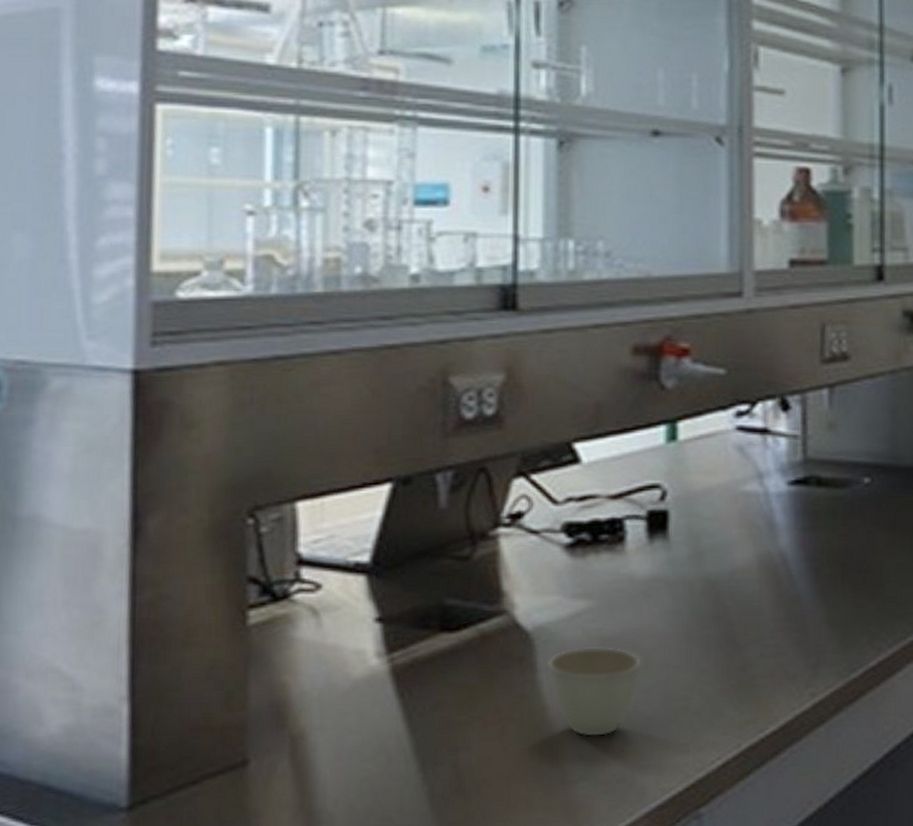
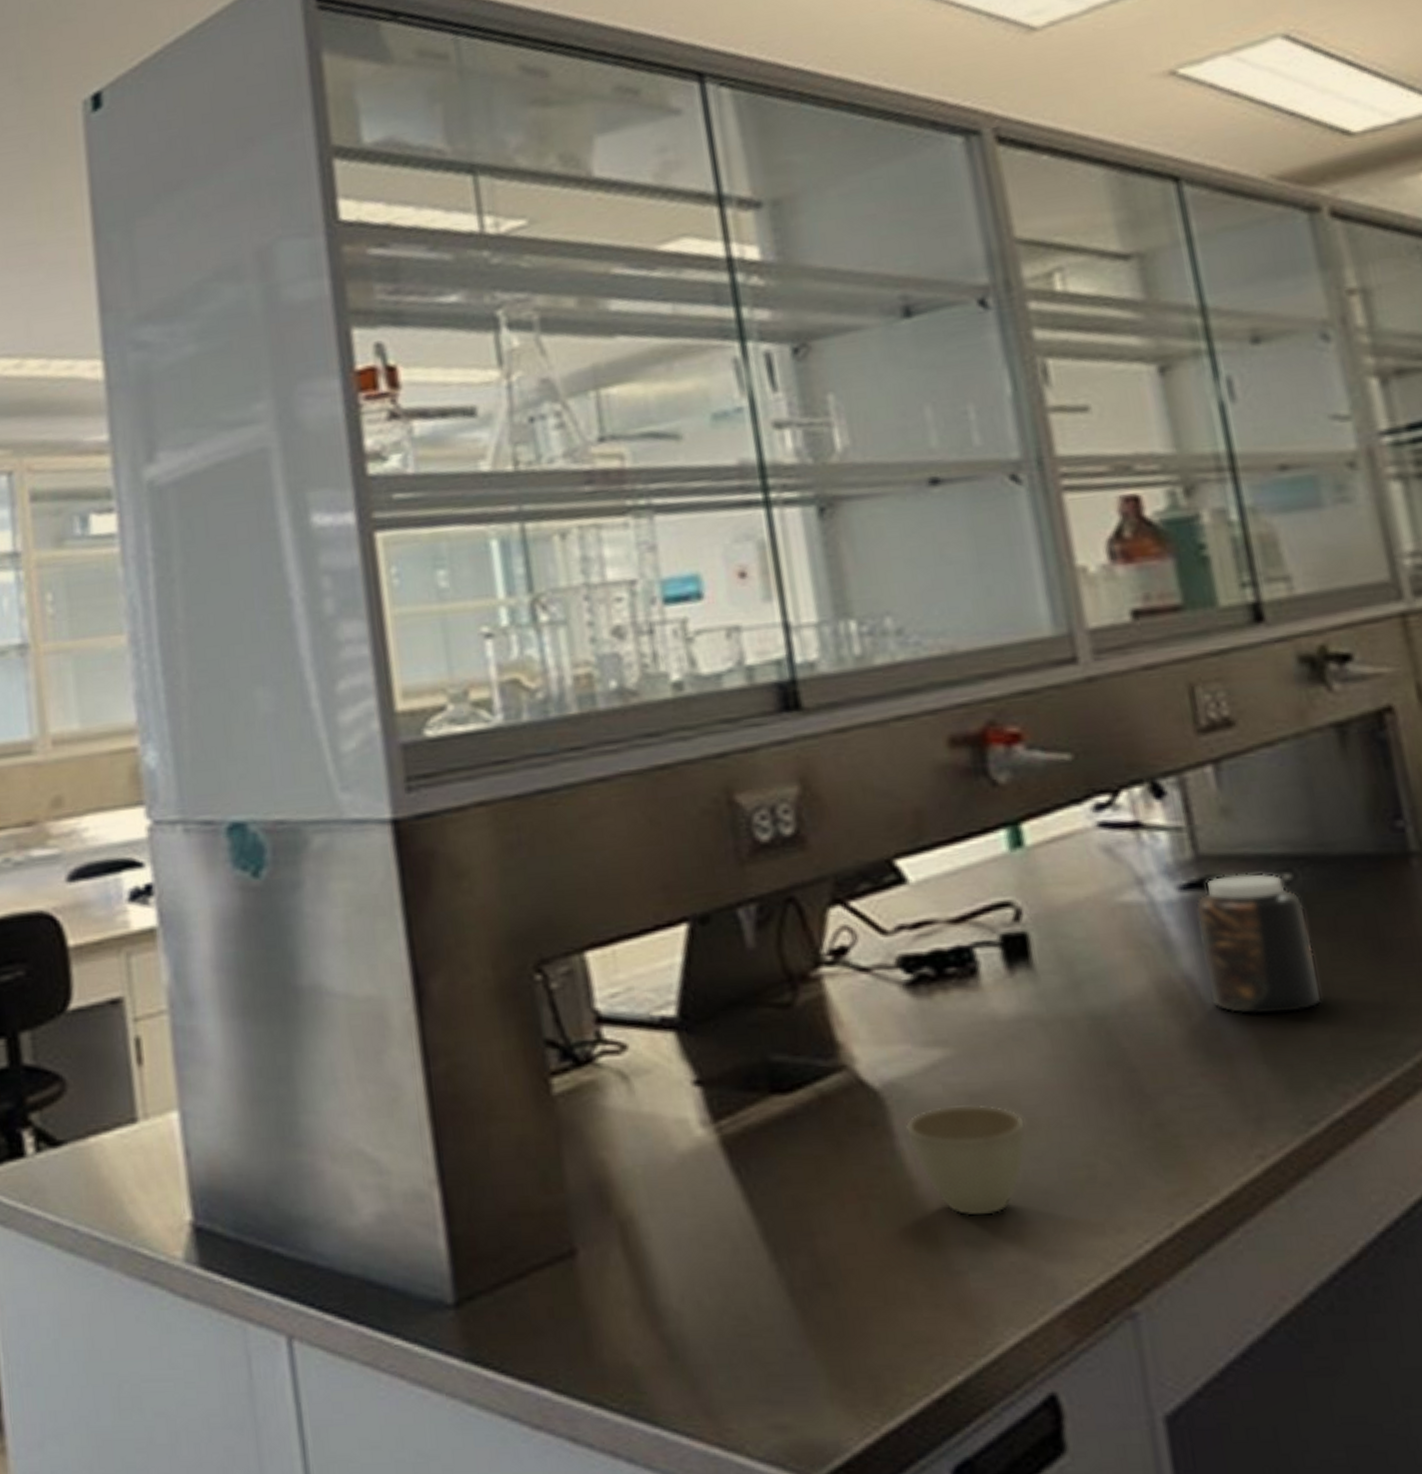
jar: none [796,475,876,586] -> present [1196,872,1322,1015]

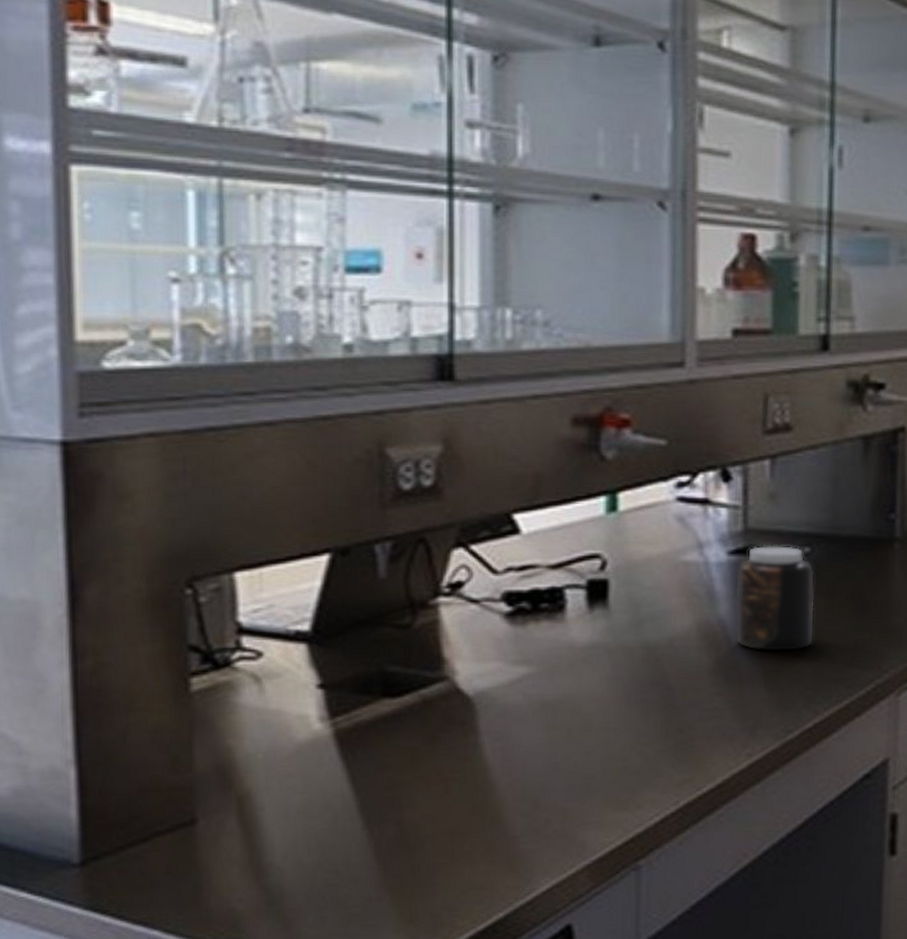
cup: present [905,1104,1026,1216] -> none [488,710,581,795]

